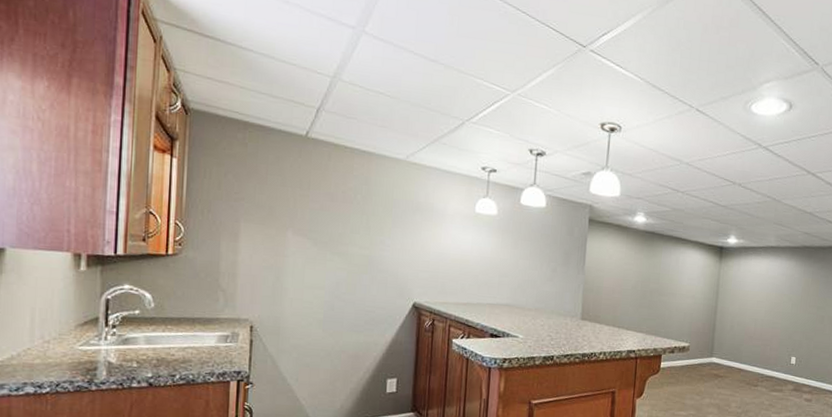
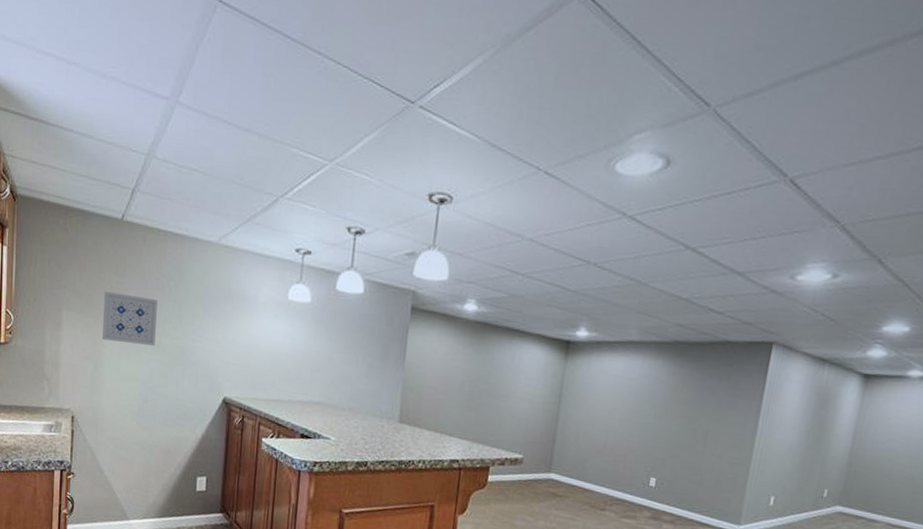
wall art: none [285,204,344,255] -> present [102,291,158,346]

